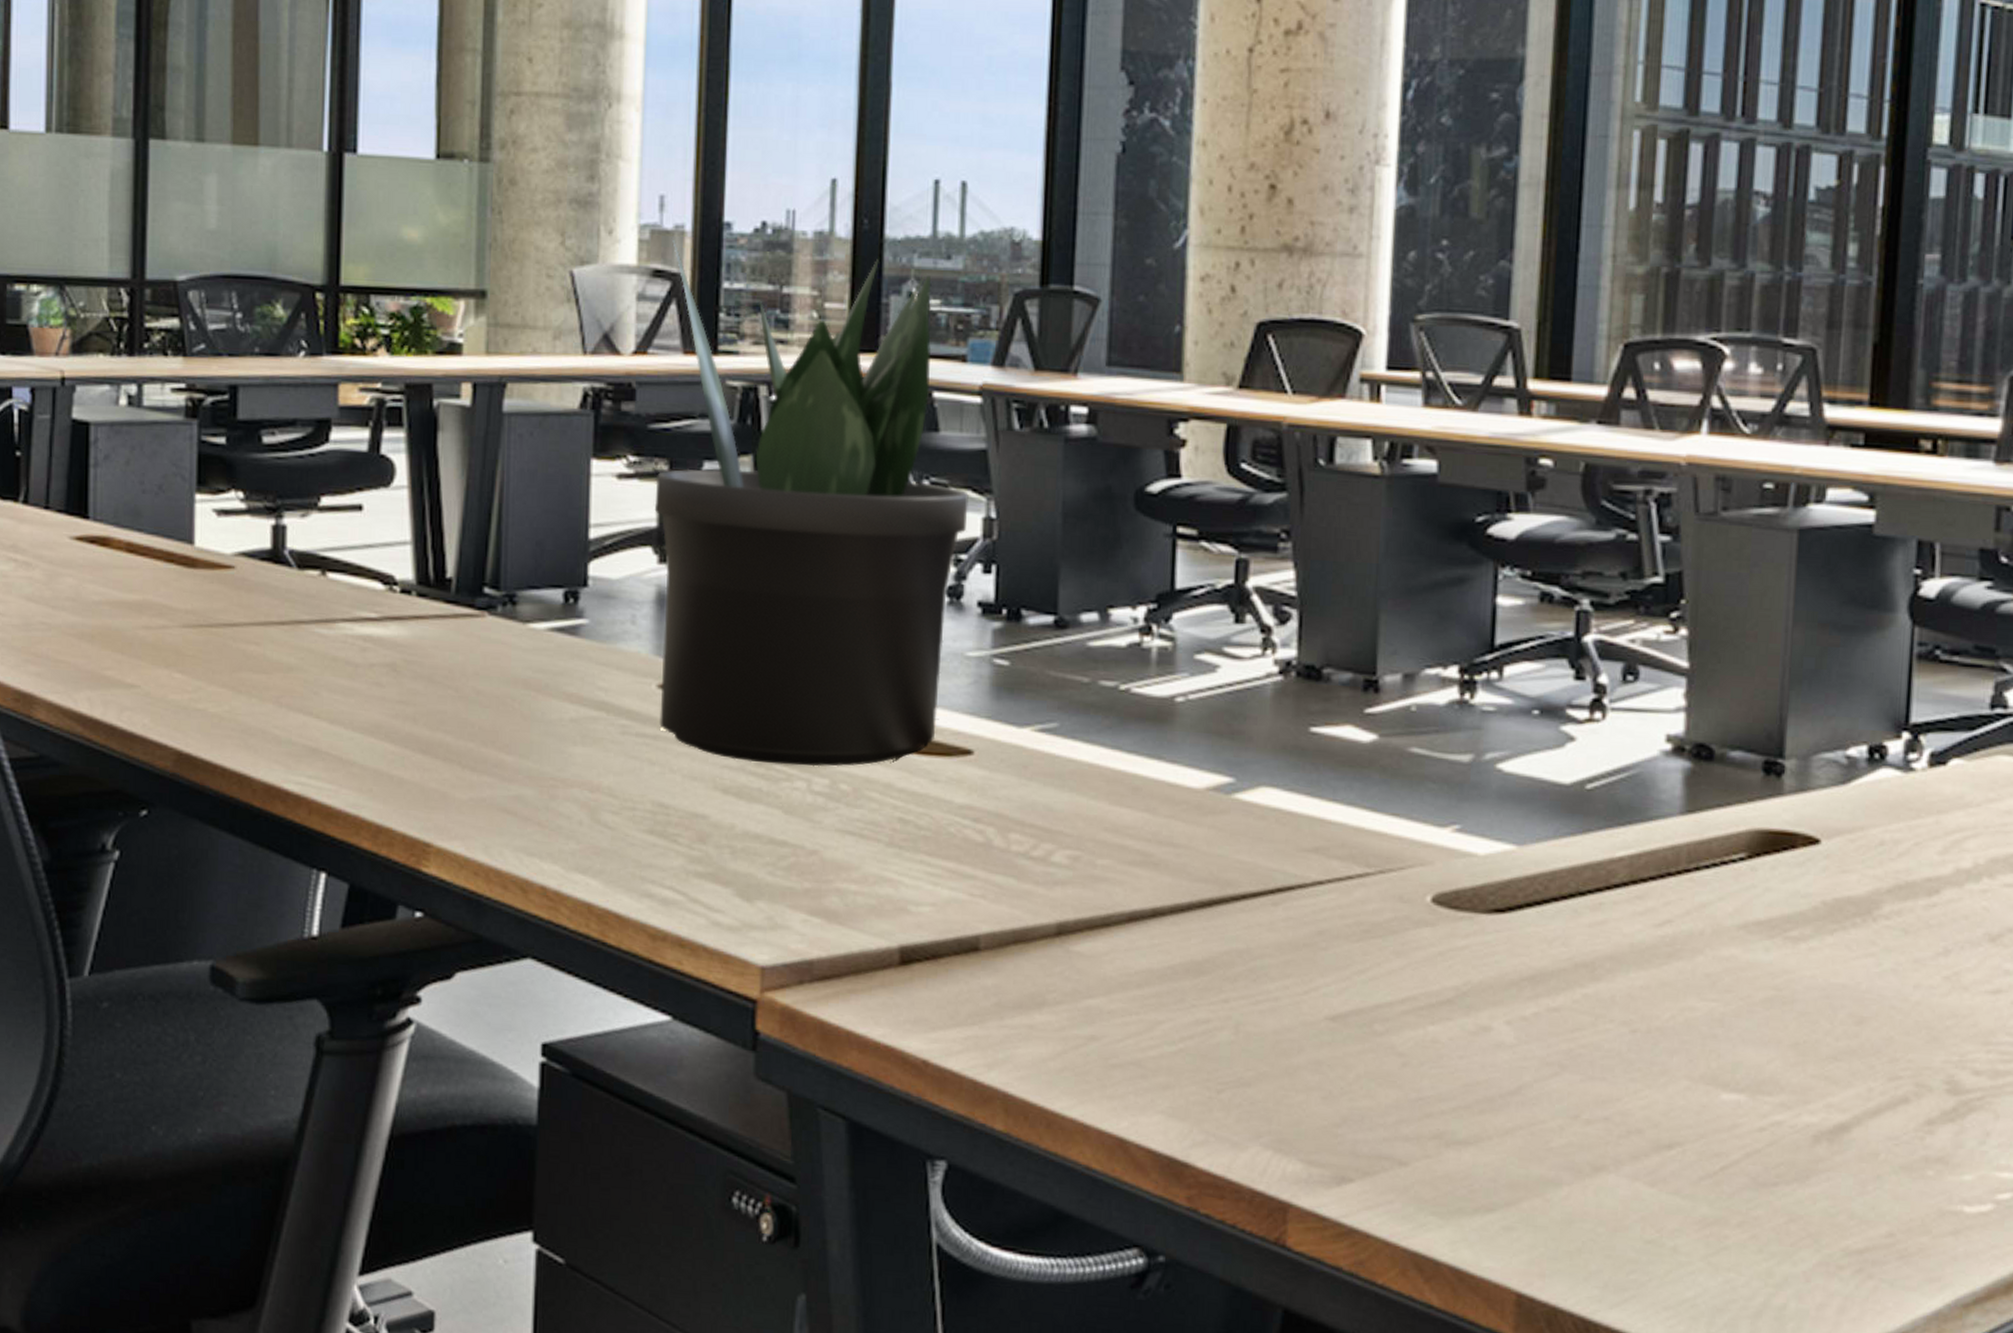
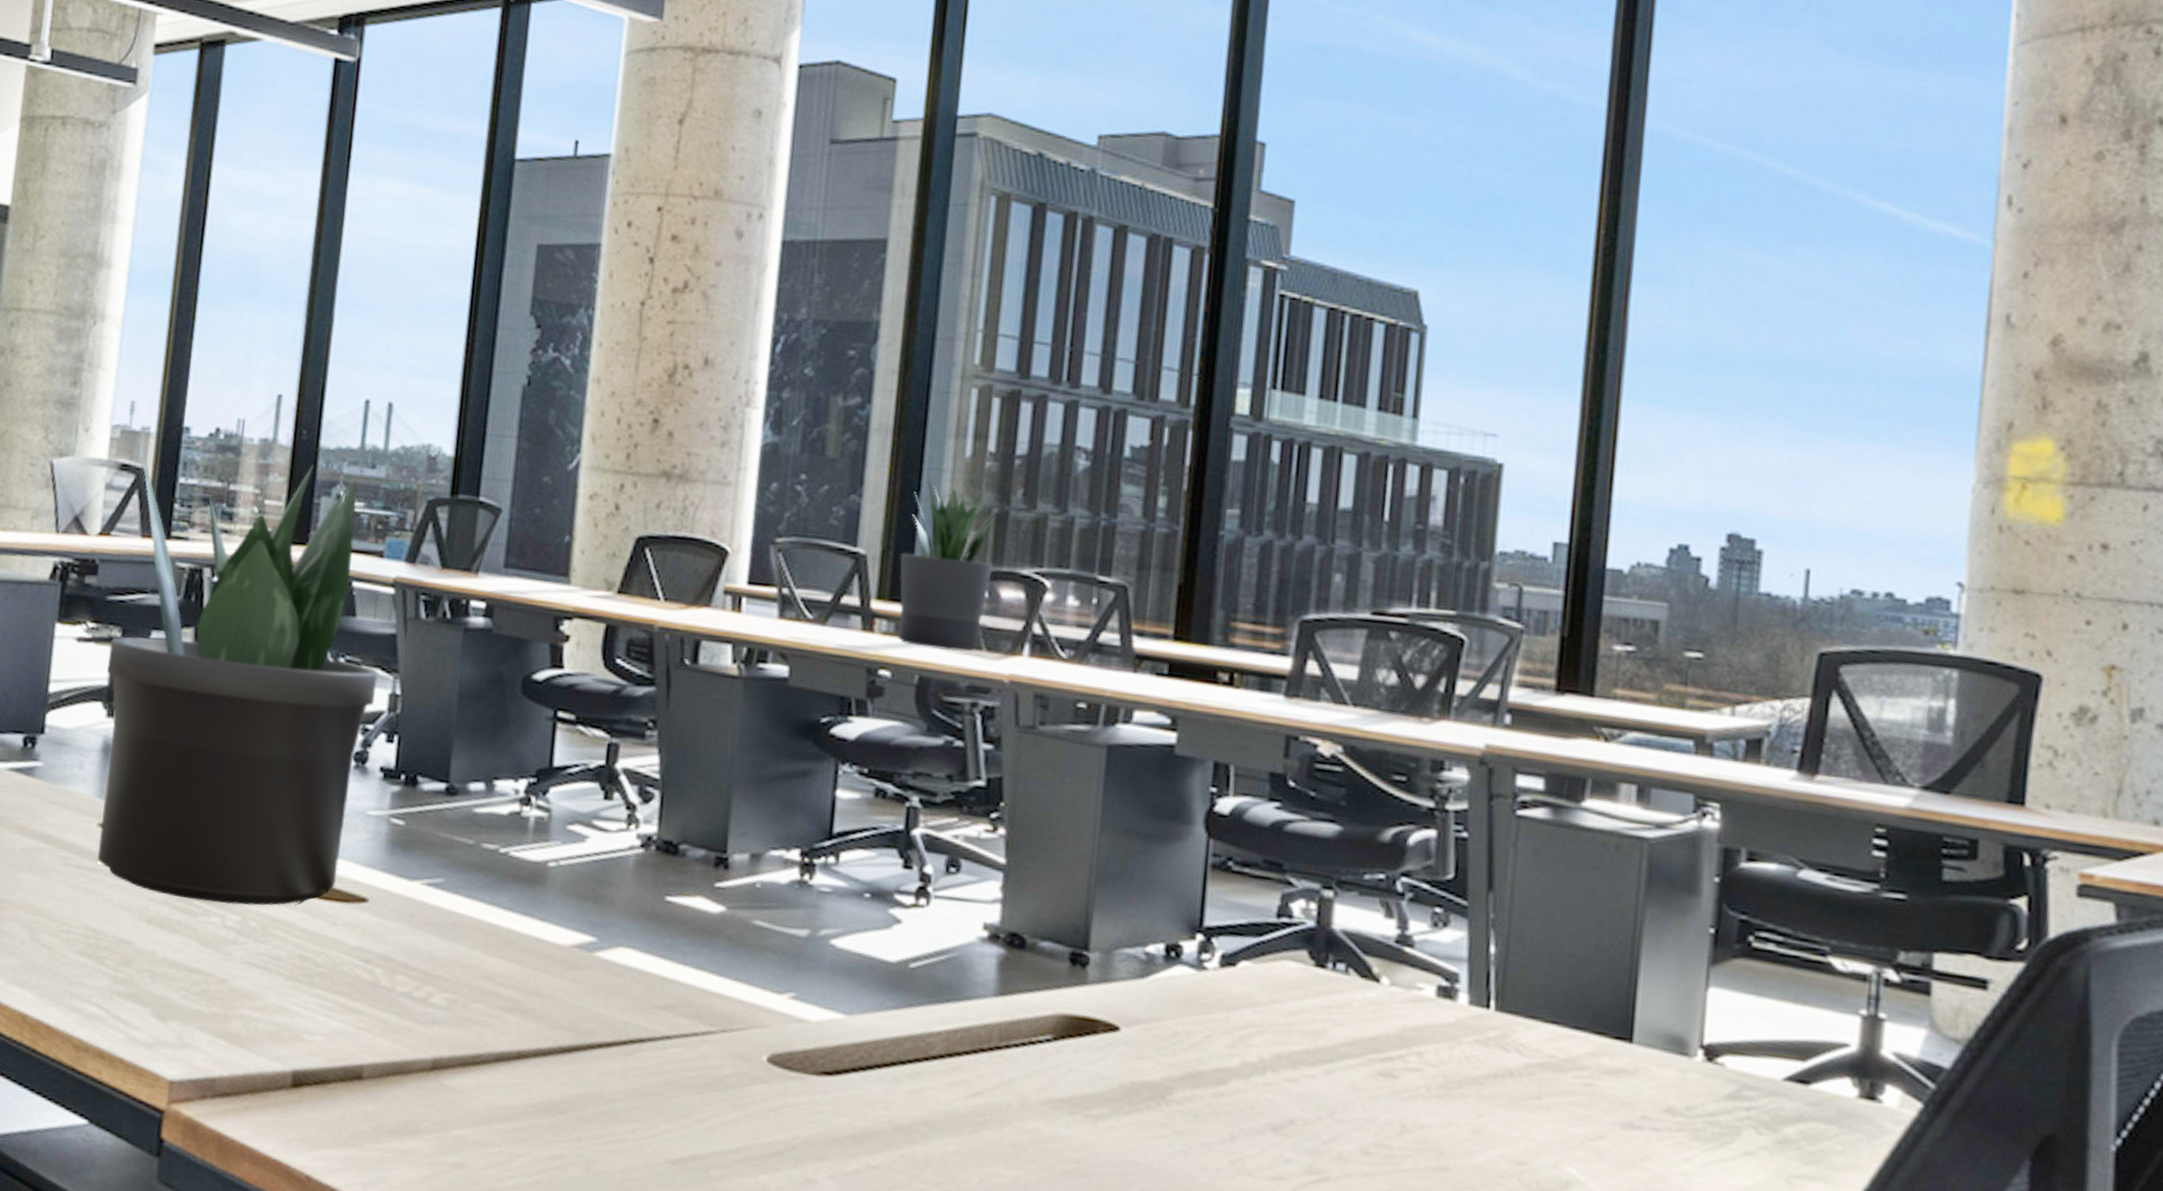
planter: none [1558,231,1669,433] -> present [899,474,999,652]

